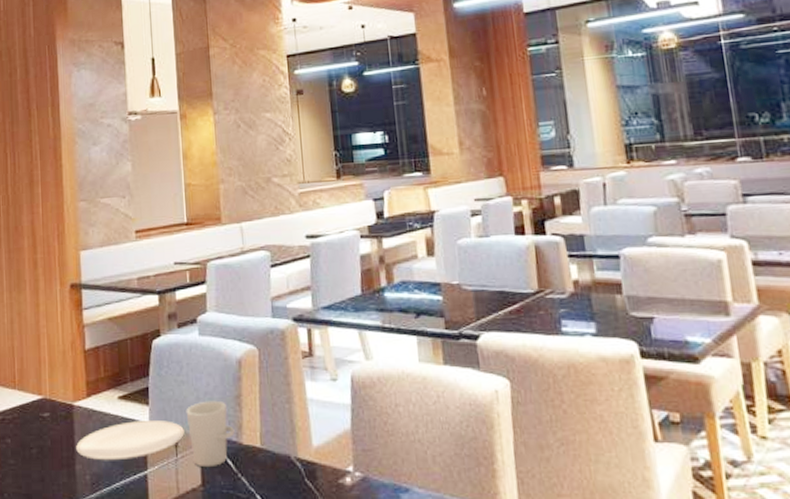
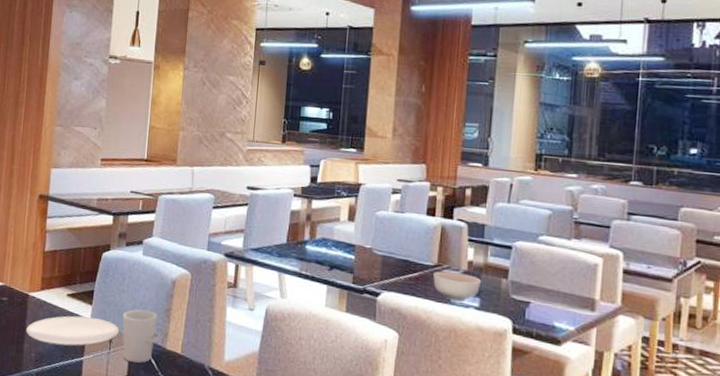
bowl: none [536,296,594,332] -> present [433,271,482,302]

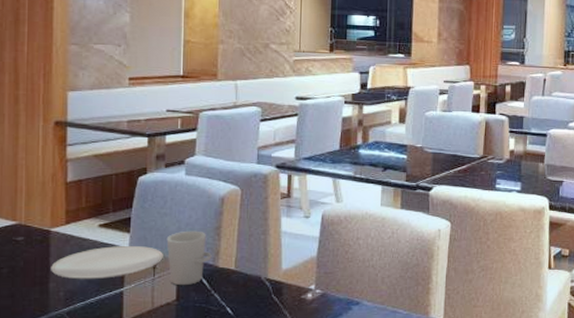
bowl: present [433,271,482,302] -> none [480,162,522,188]

